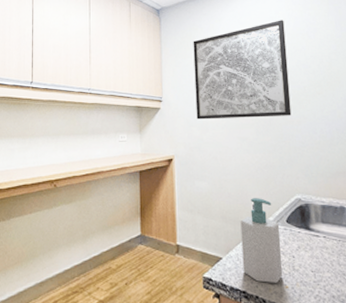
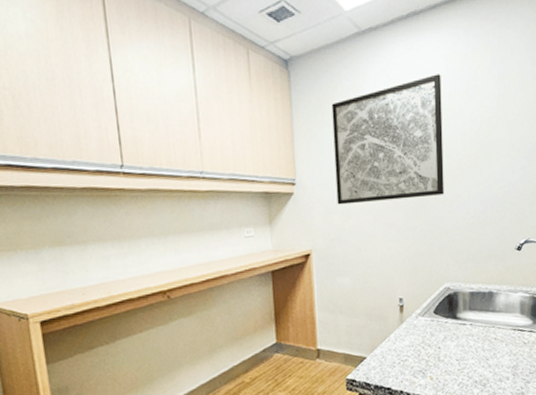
soap bottle: present [240,198,283,283] -> none [386,290,428,377]

